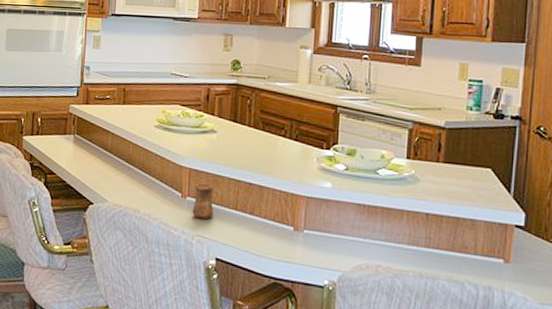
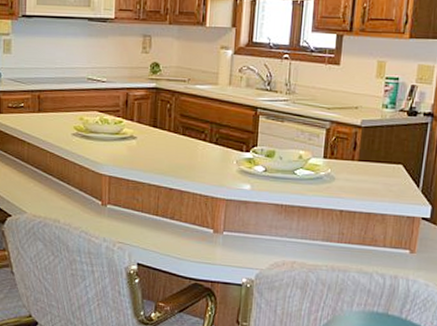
cup: present [192,183,214,220] -> none [113,190,135,226]

